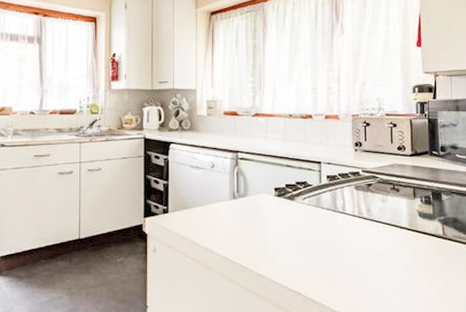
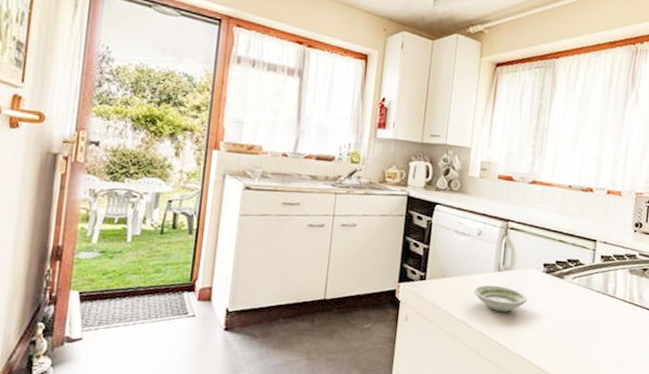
saucer: none [213,212,264,236] -> present [473,285,528,312]

